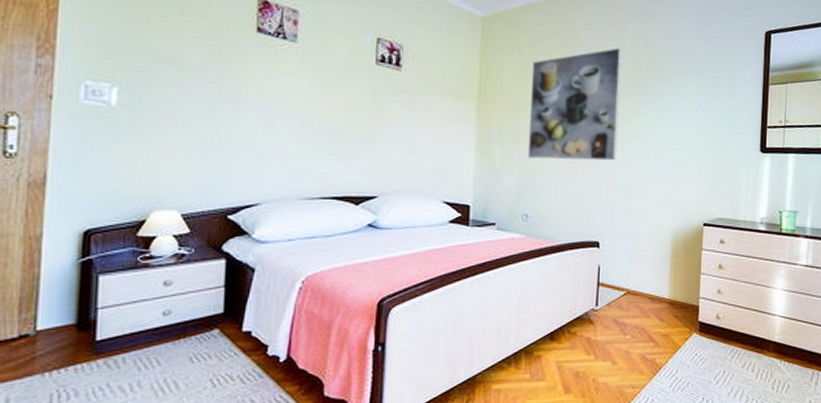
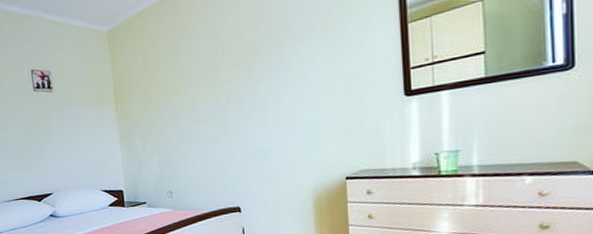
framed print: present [527,48,622,161] -> none [156,26,247,144]

